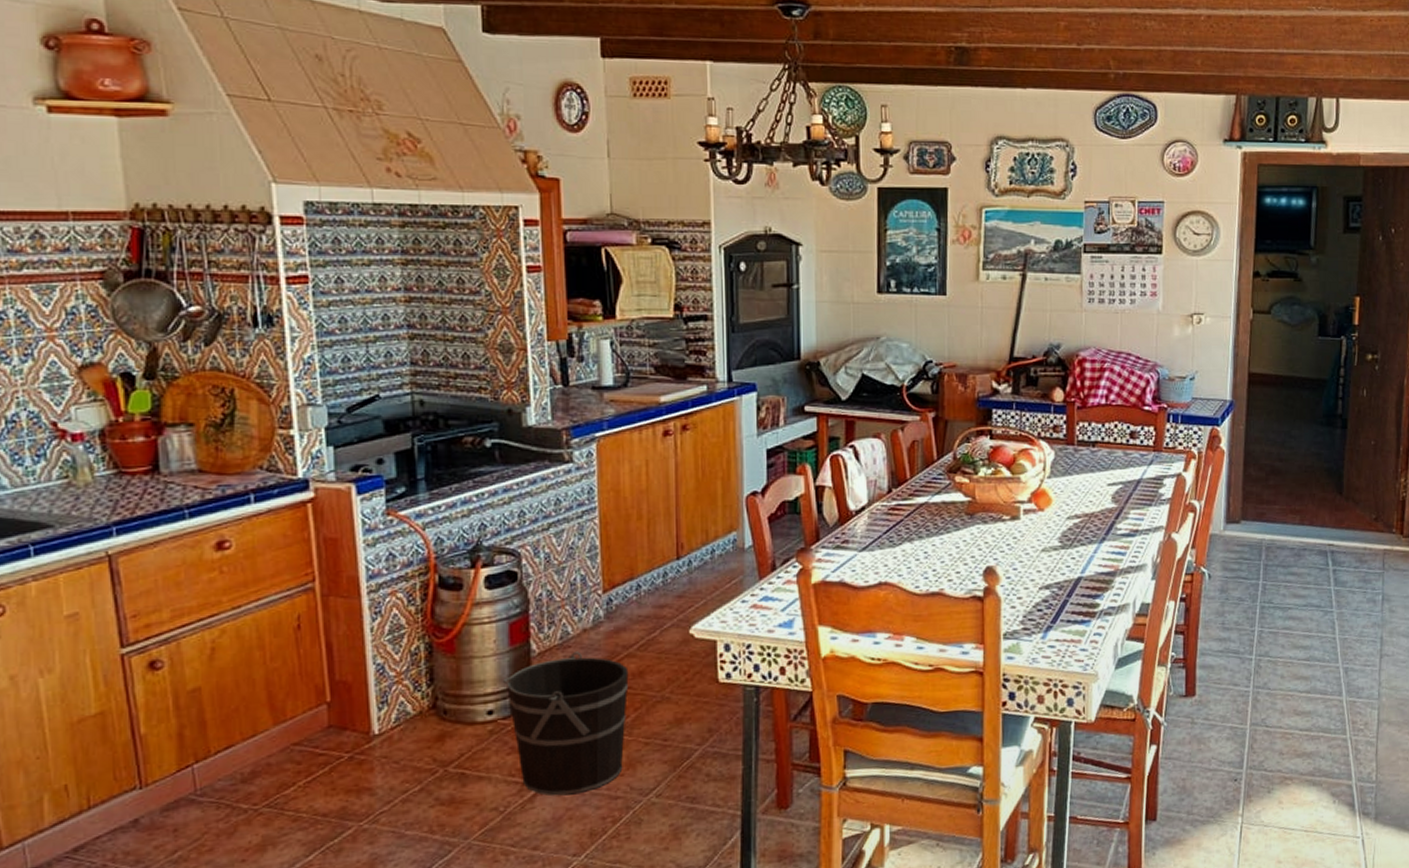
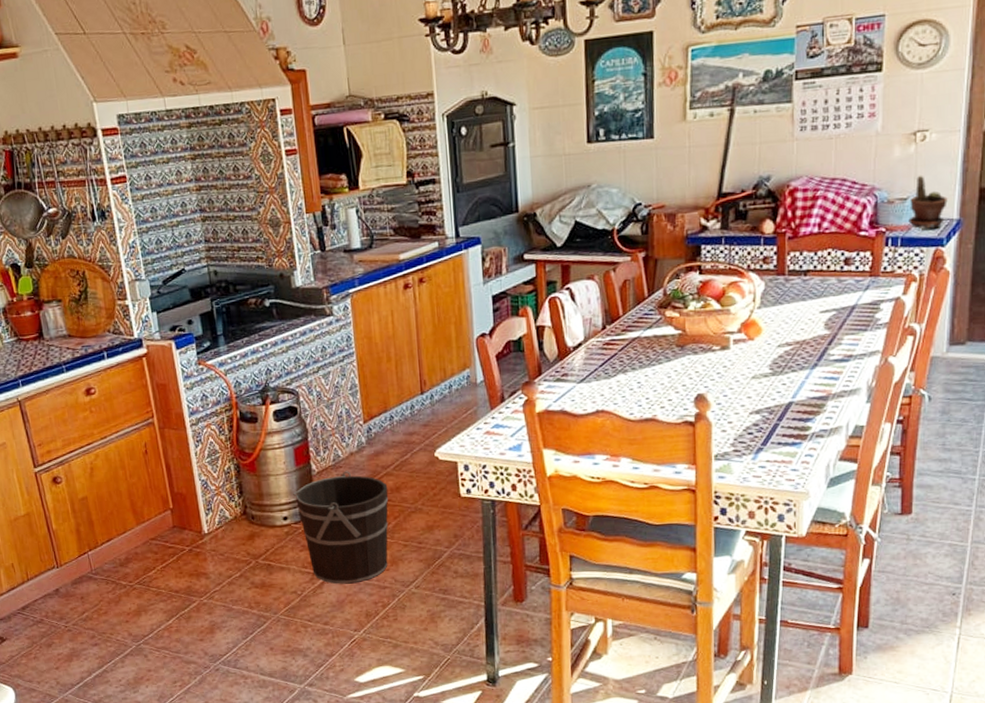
potted plant: none [1187,355,1221,408] -> present [908,175,948,229]

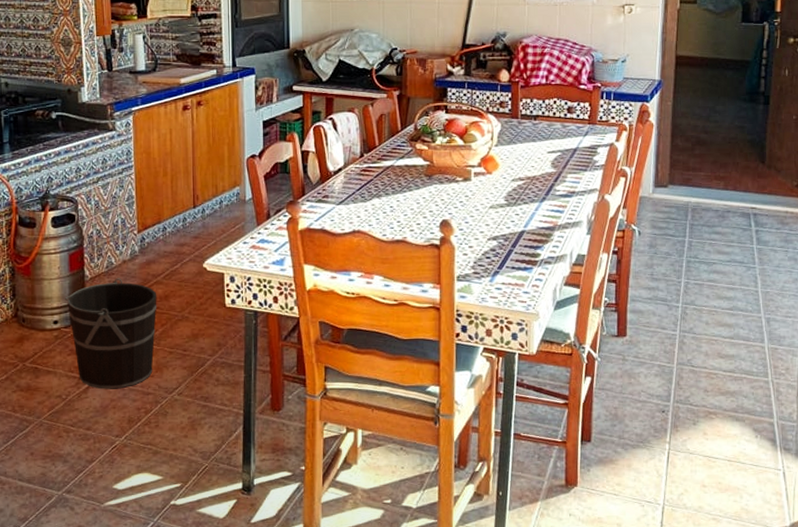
potted plant: present [908,175,948,229] -> none [619,41,651,87]

